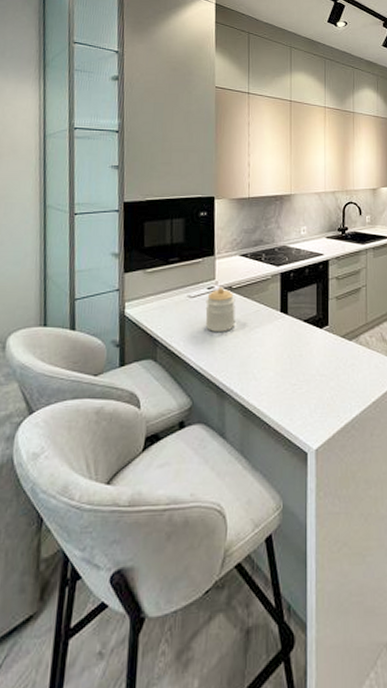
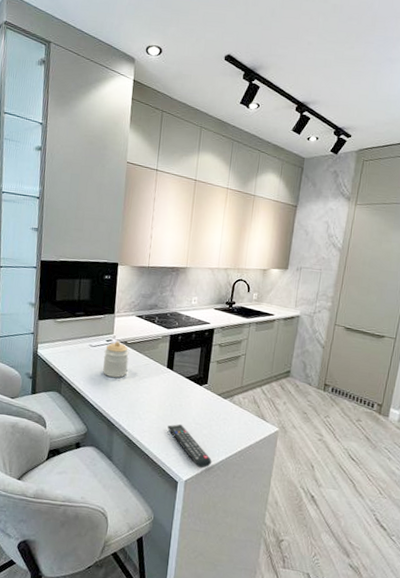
remote control: none [289,378,345,431] -> present [168,423,212,468]

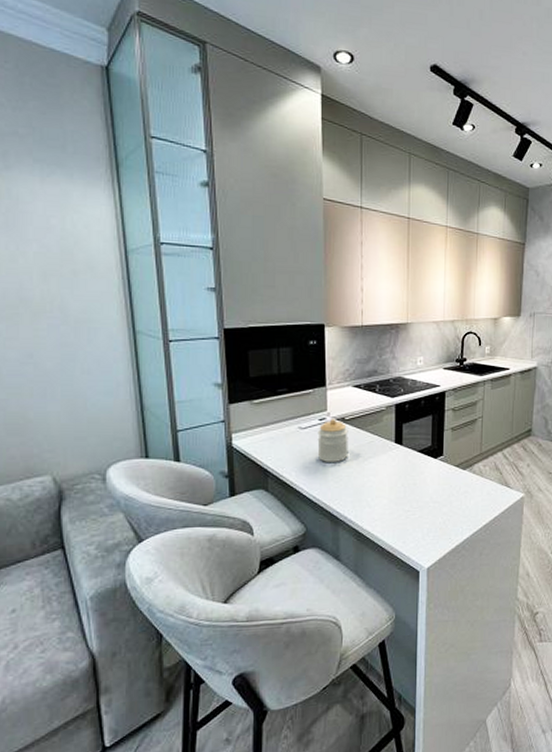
remote control: present [168,423,212,468] -> none [402,505,456,552]

